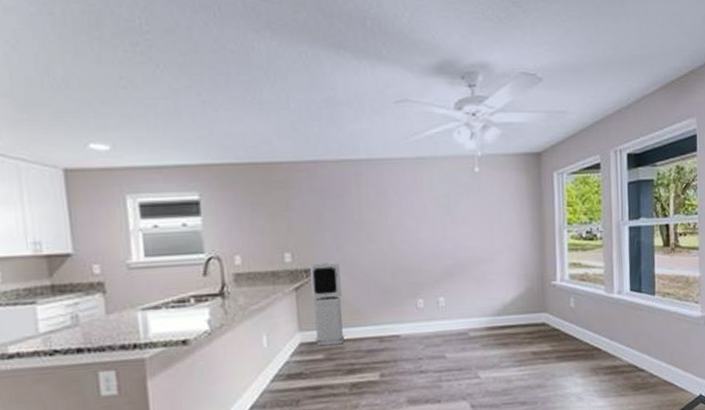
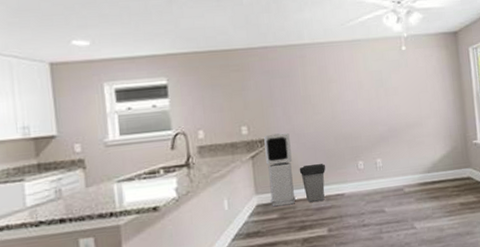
trash can: none [349,300,381,343] -> present [299,164,326,202]

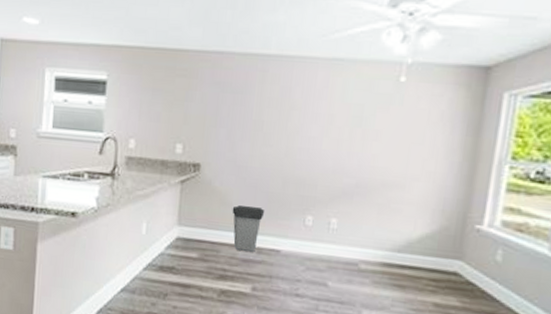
air purifier: present [264,132,296,207] -> none [192,159,229,247]

